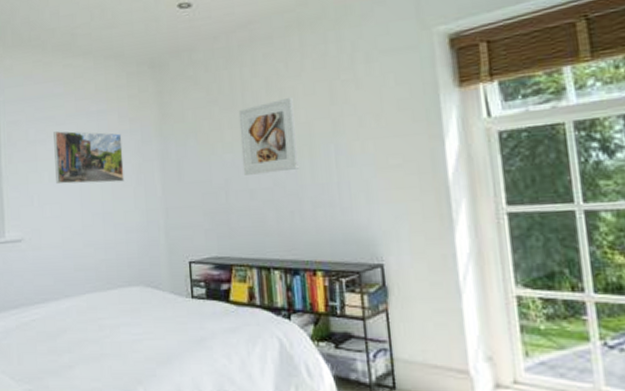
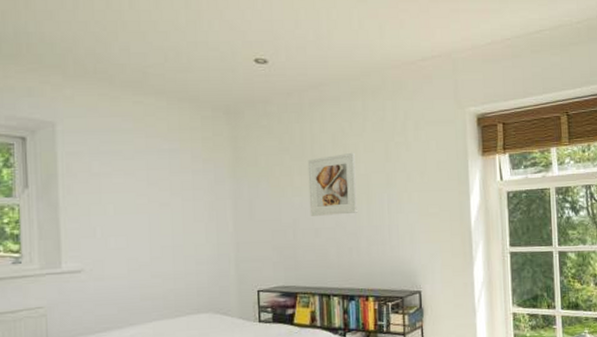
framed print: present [53,131,125,185] -> none [120,166,196,218]

